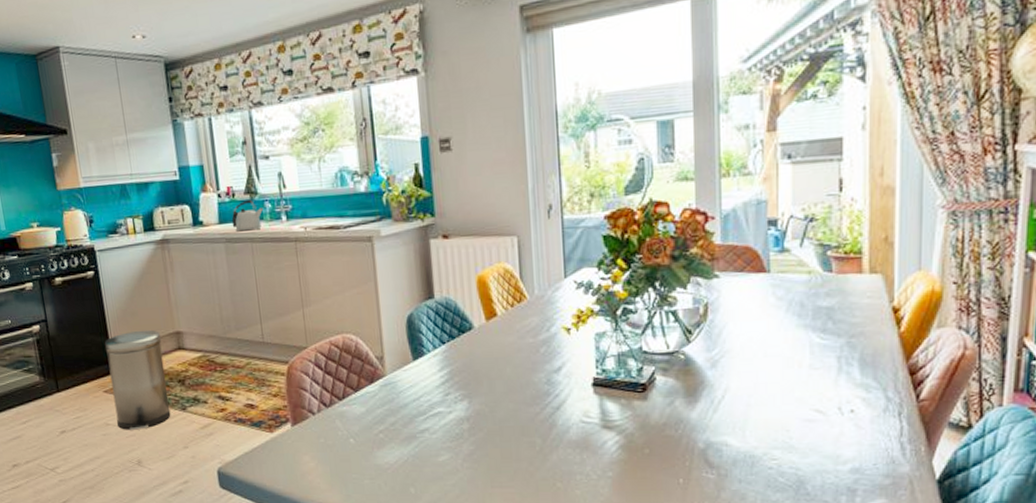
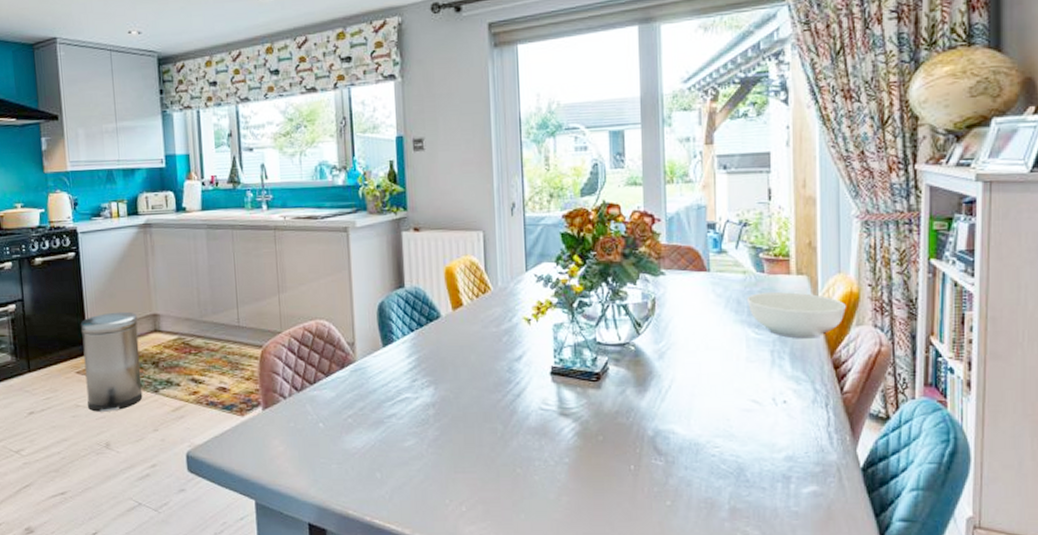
kettle: present [231,200,264,232] -> none [214,188,246,219]
bowl: none [811,292,926,343] -> present [746,292,846,339]

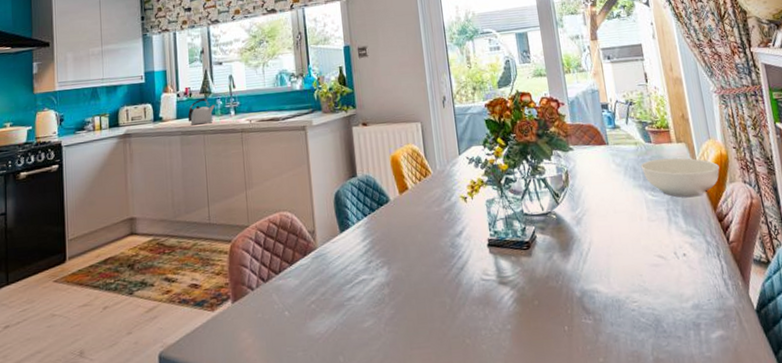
pedal bin: present [80,311,143,413] -> none [60,217,118,321]
kettle: none [214,188,246,219] -> present [187,98,216,126]

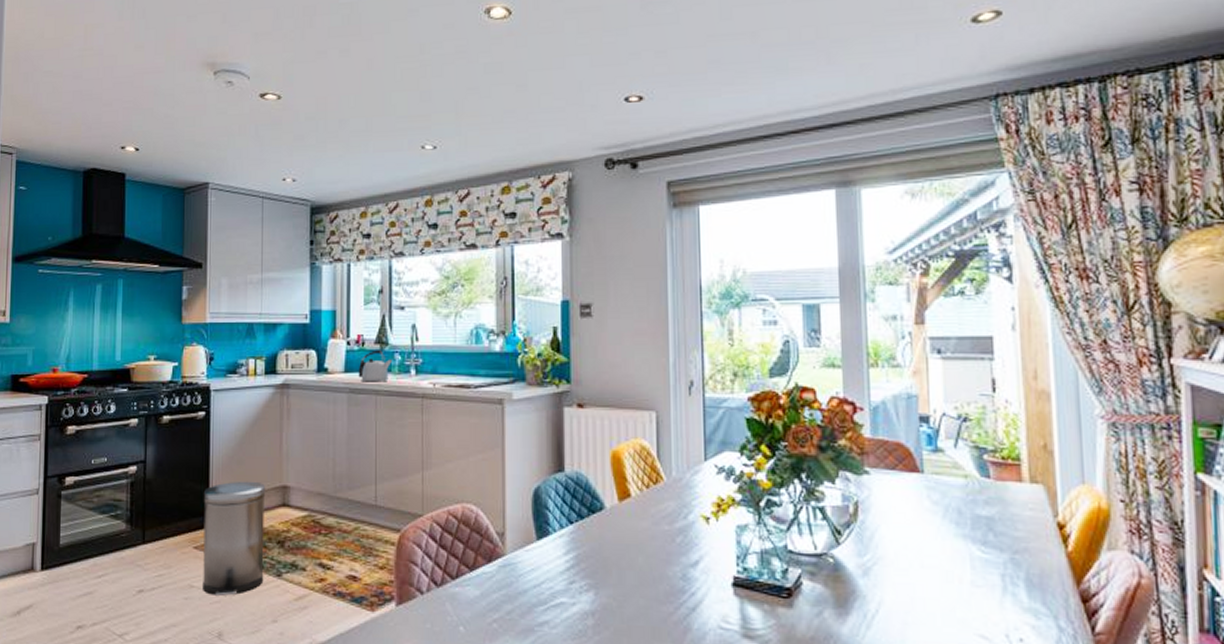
pedal bin: none [60,217,118,321] -> present [203,481,266,597]
bowl: present [640,157,720,198] -> none [969,502,1094,563]

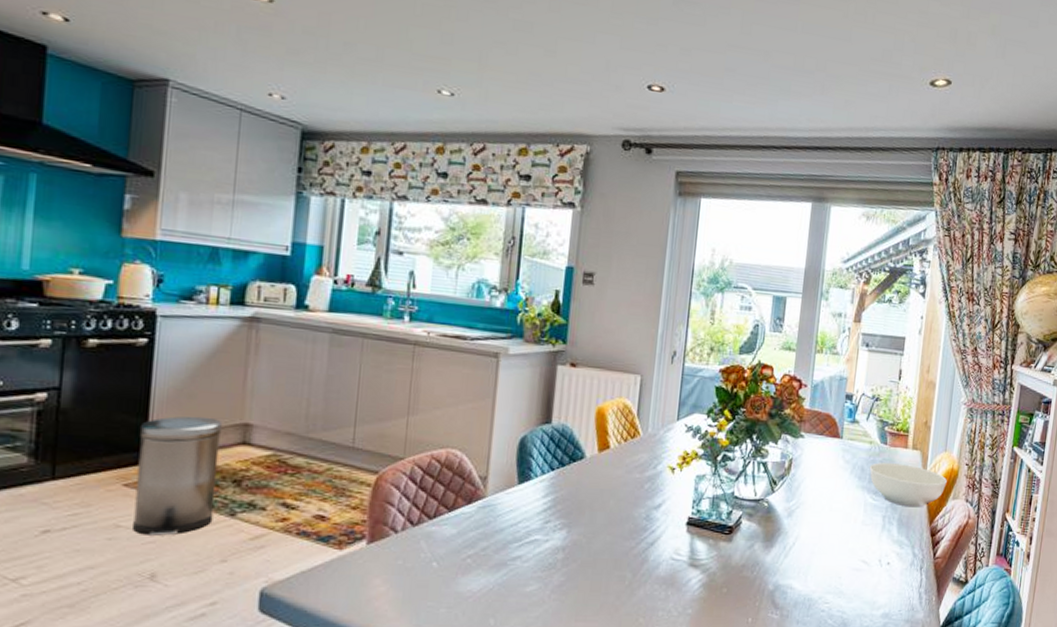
kettle: present [358,350,393,382] -> none [344,292,386,326]
bowl: none [969,502,1094,563] -> present [869,463,947,508]

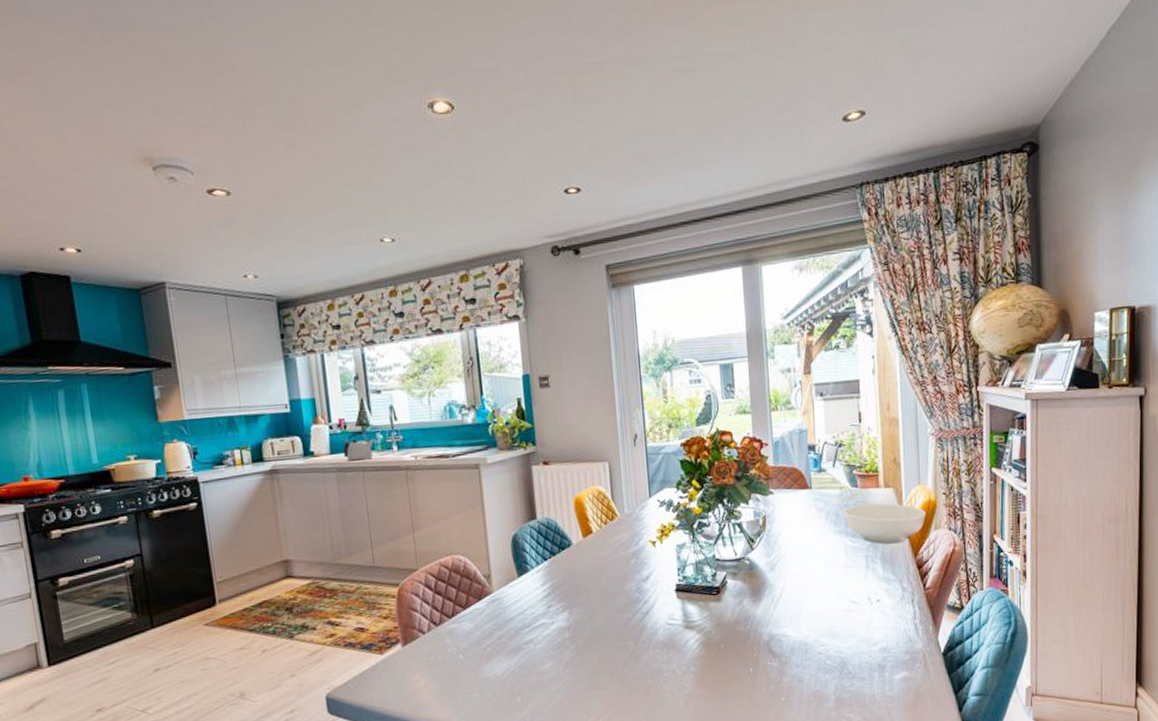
pedal bin: present [133,416,223,537] -> none [206,559,277,664]
kettle: none [344,292,386,326] -> present [343,431,376,462]

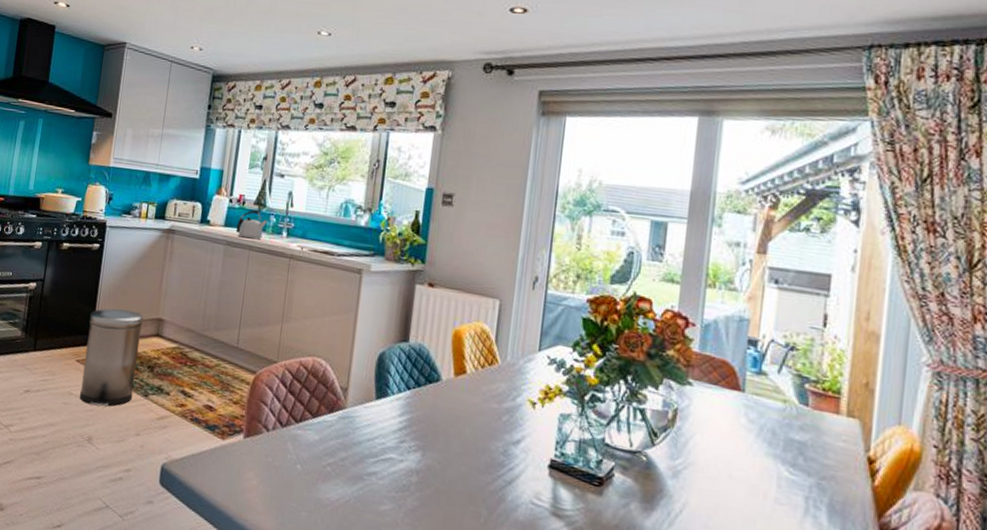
pedal bin: none [206,559,277,664] -> present [80,308,144,407]
bowl: present [843,503,926,544] -> none [783,427,903,494]

